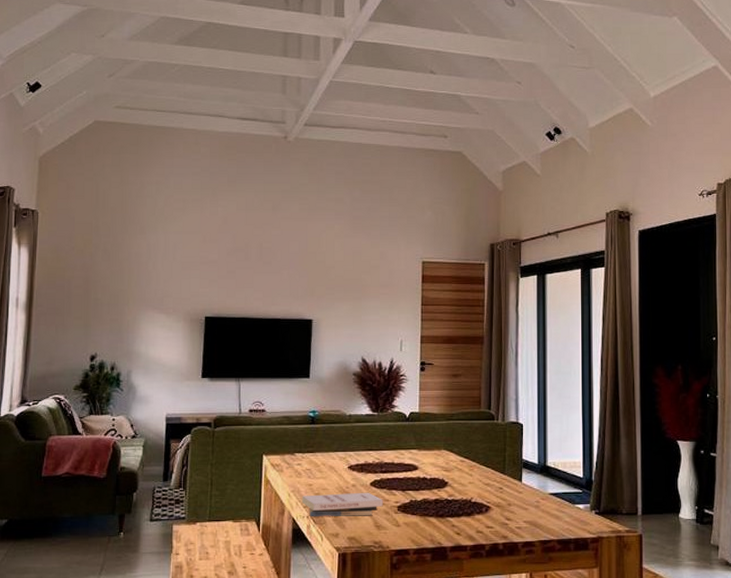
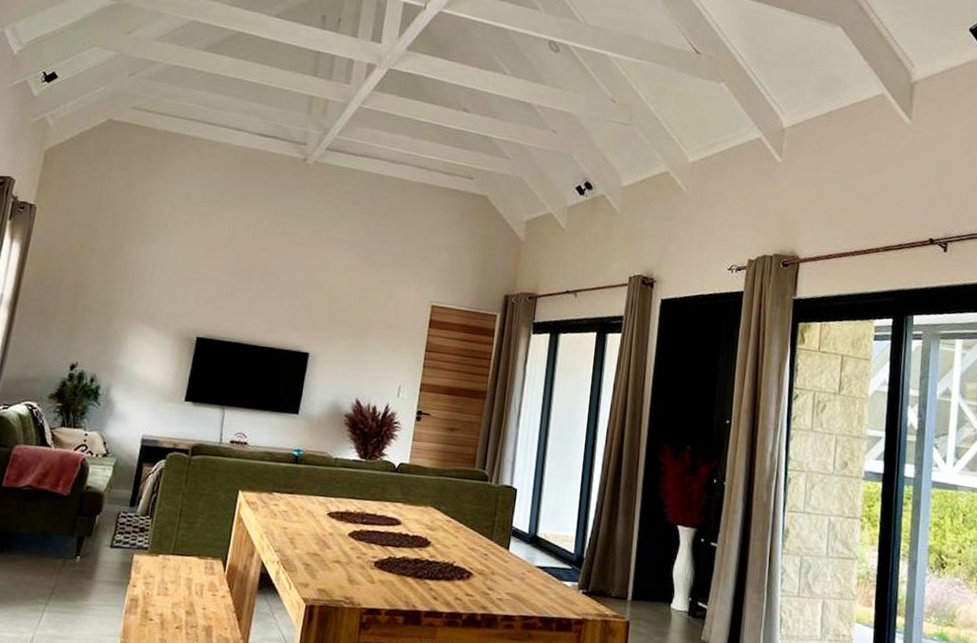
books: present [301,492,383,516] -> none [273,539,360,568]

